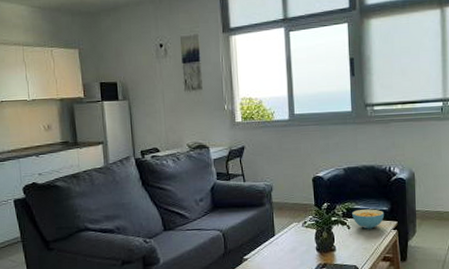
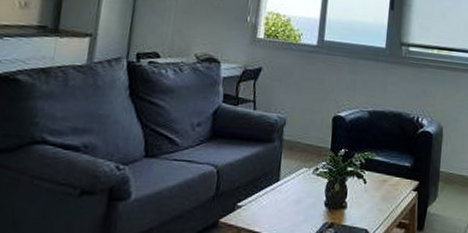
cereal bowl: present [352,209,385,229] -> none [370,162,406,187]

